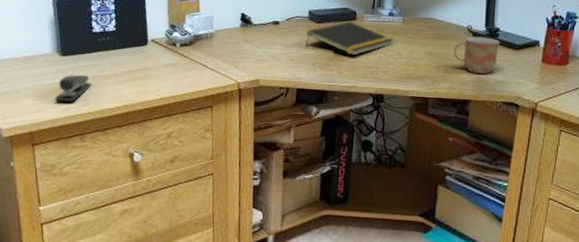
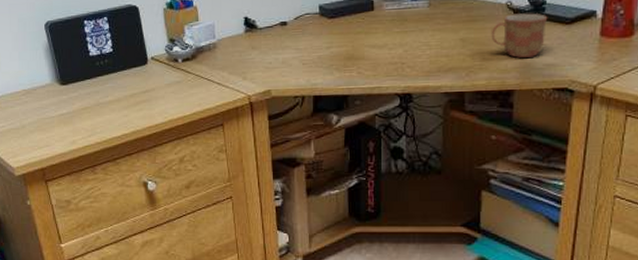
stapler: present [54,74,92,102] -> none [60,103,96,134]
notepad: present [306,21,394,56] -> none [319,13,420,52]

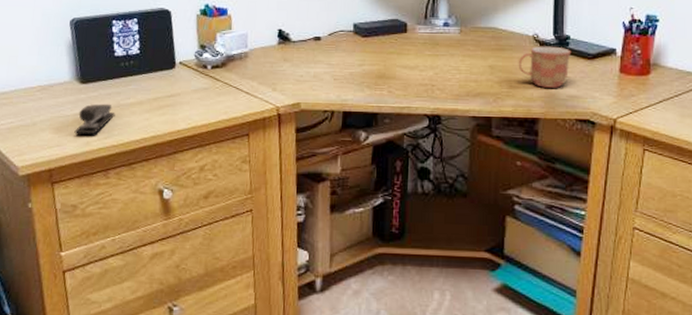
stapler: none [60,103,96,134] -> present [74,103,115,135]

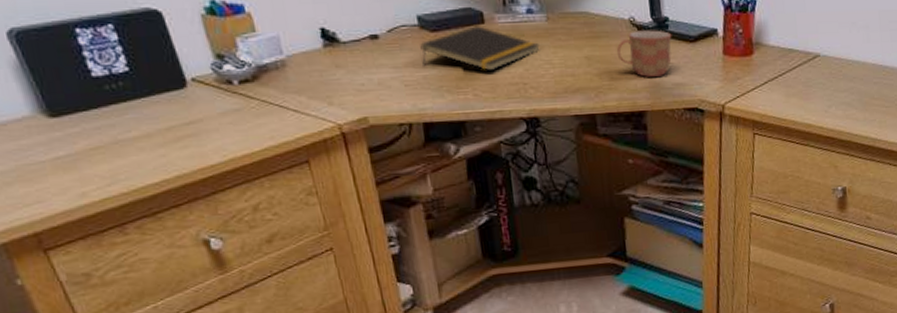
stapler: present [74,103,115,135] -> none [58,140,115,185]
notepad: none [351,34,450,73] -> present [420,26,540,71]

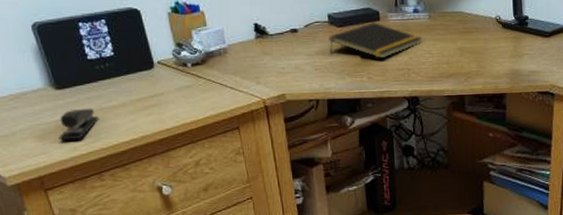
stapler: none [58,140,115,185] -> present [59,108,99,141]
mug: present [616,30,672,77] -> none [484,26,531,65]

